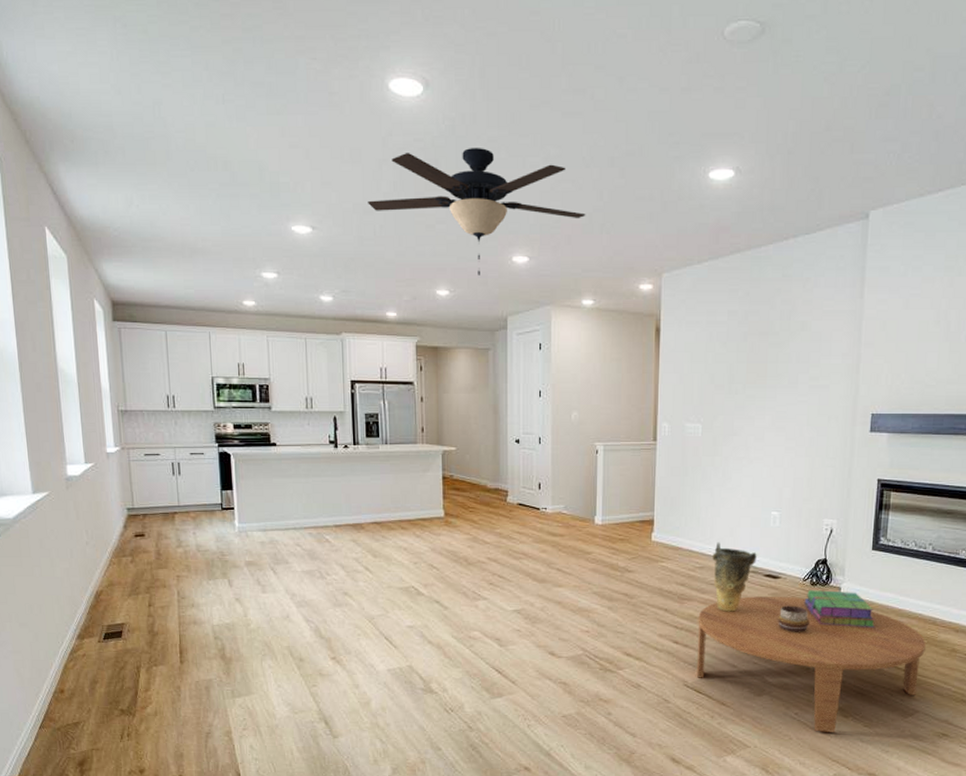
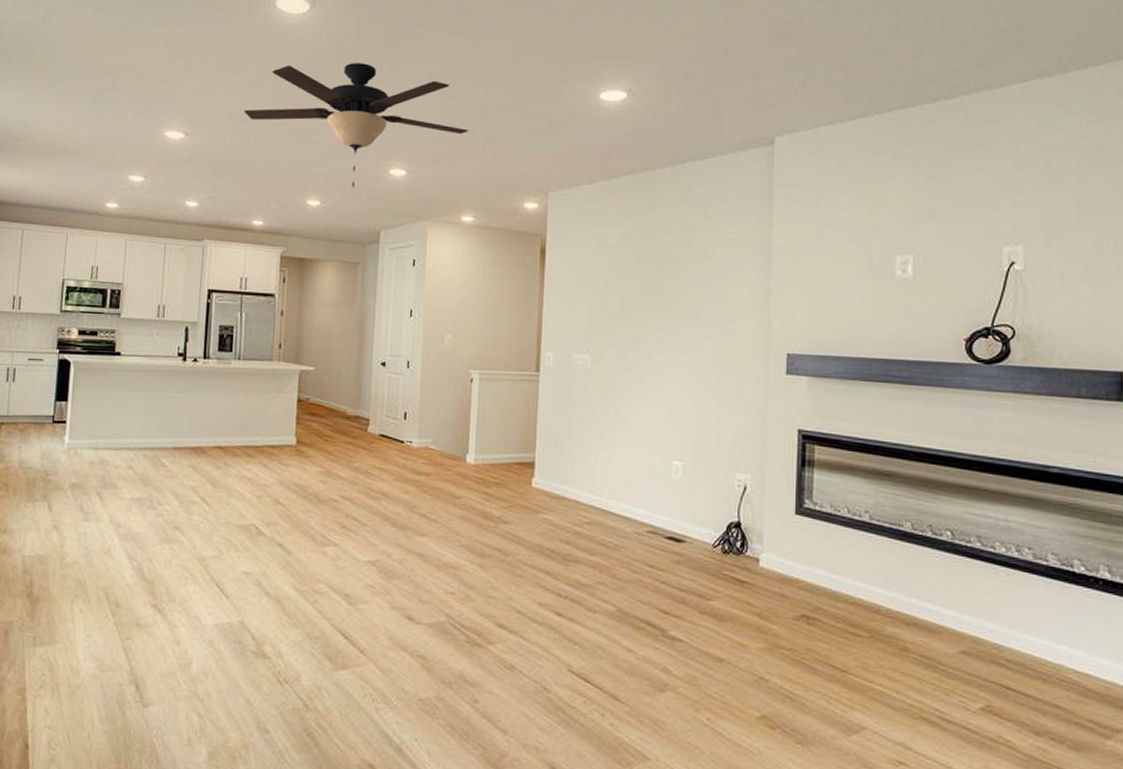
coffee table: present [696,596,926,732] -> none [583,562,869,748]
vase: present [712,542,757,612] -> none [603,493,656,581]
decorative bowl: present [777,605,809,632] -> none [681,577,722,612]
stack of books: present [804,590,876,628] -> none [714,559,805,612]

